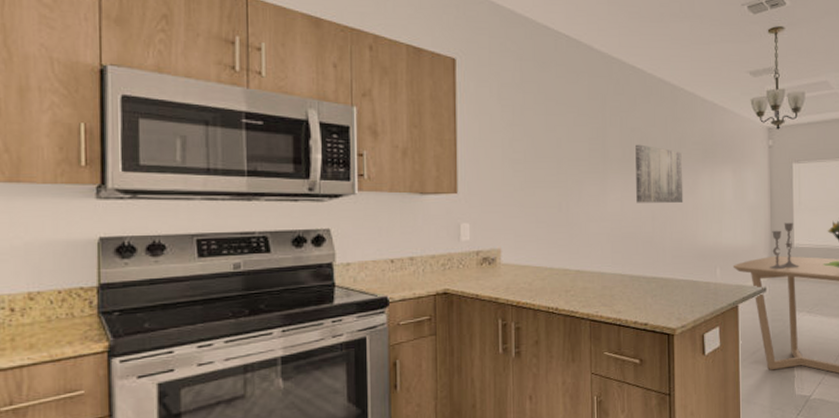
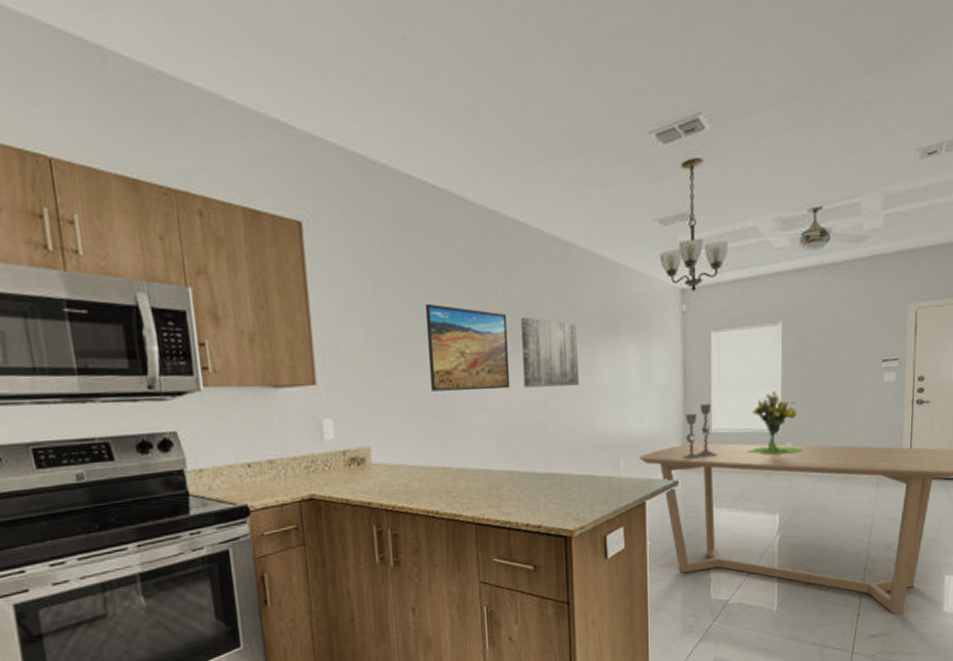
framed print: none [555,129,625,204] -> present [424,303,510,391]

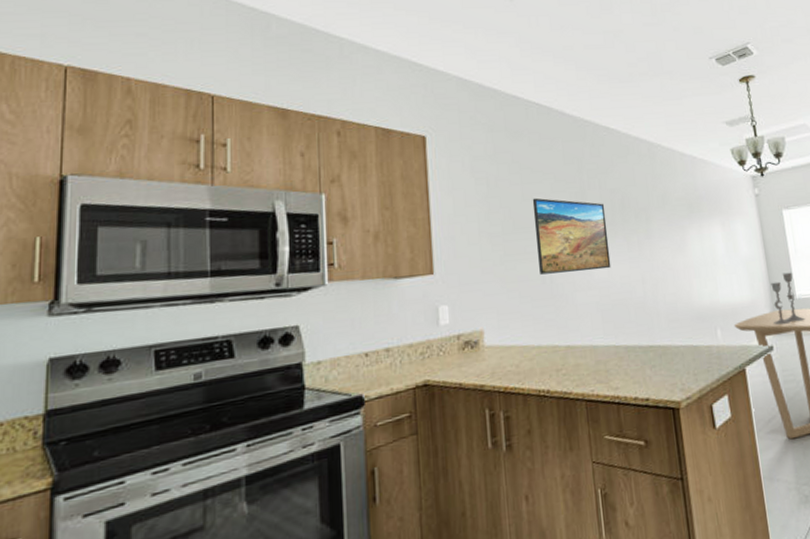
wall art: present [521,317,580,388] -> none [617,205,673,267]

